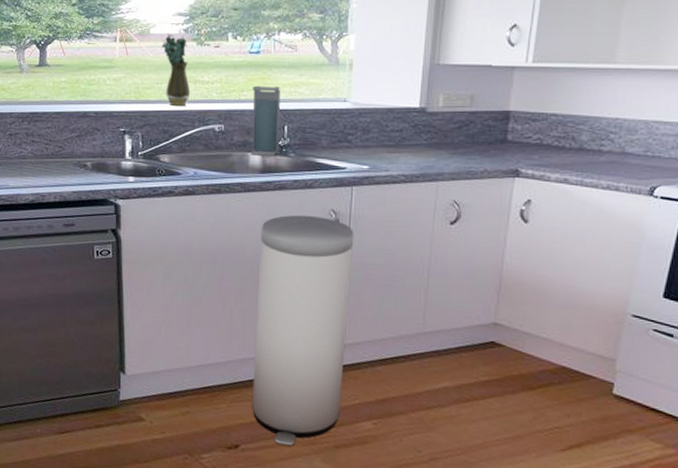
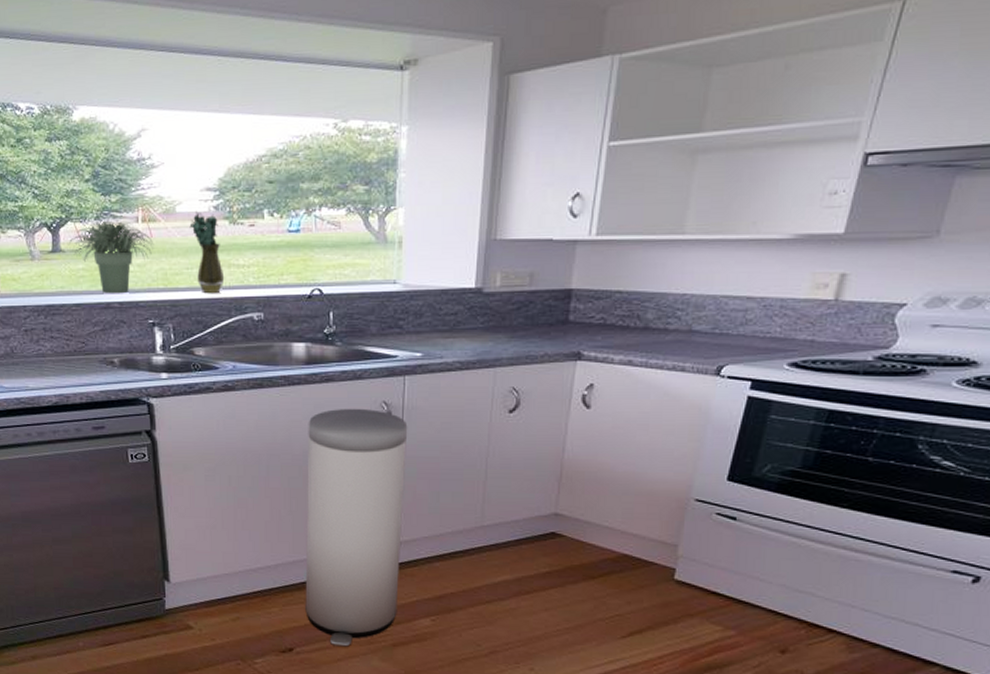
potted plant: none [53,38,129,105] -> present [68,219,154,294]
soap dispenser: present [250,85,280,156] -> none [293,268,324,345]

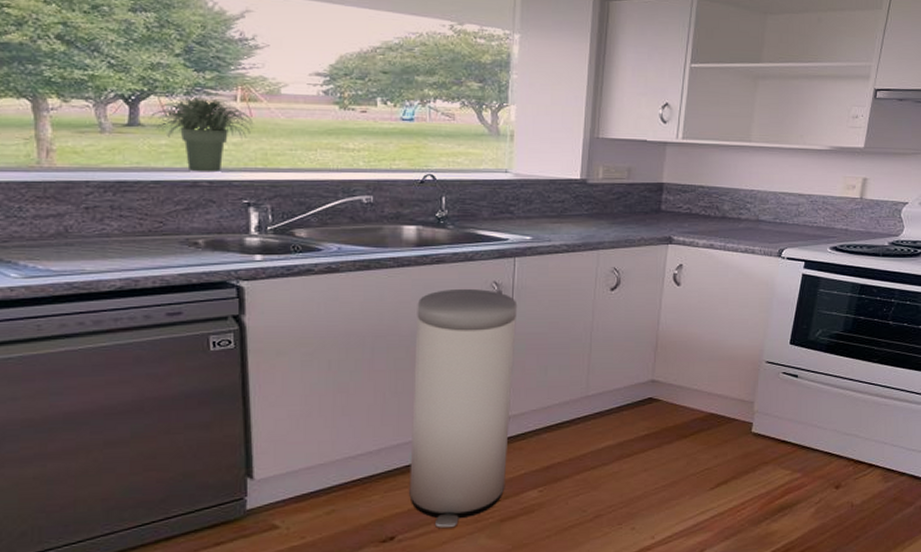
vase: present [189,210,225,293] -> none [295,93,333,175]

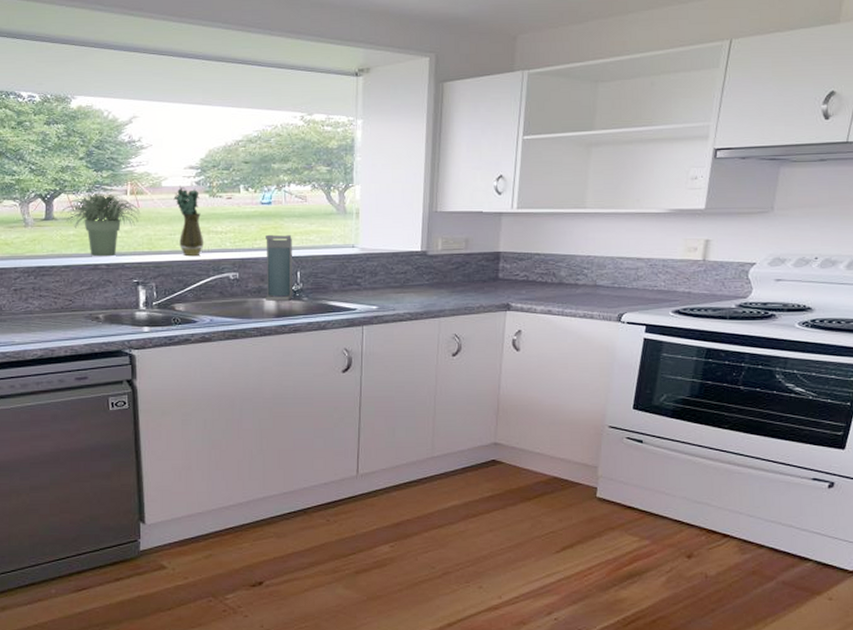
vase: none [295,93,333,175] -> present [173,185,204,256]
soap dispenser: none [403,154,437,228] -> present [265,234,292,301]
pedal bin: present [409,288,518,530] -> none [274,355,366,578]

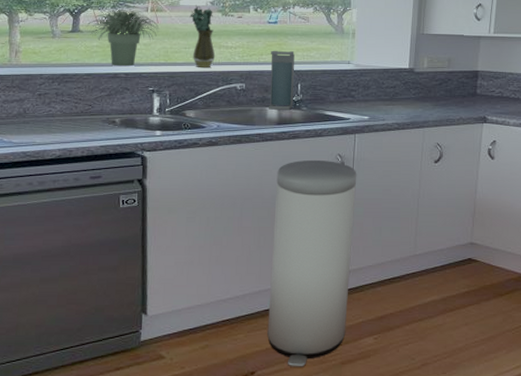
pedal bin: none [274,355,366,578] -> present [267,159,357,368]

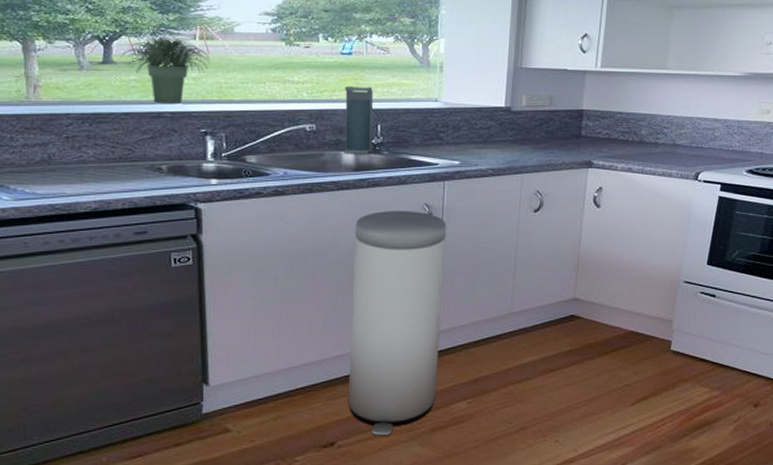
vase: present [189,4,216,67] -> none [247,31,280,105]

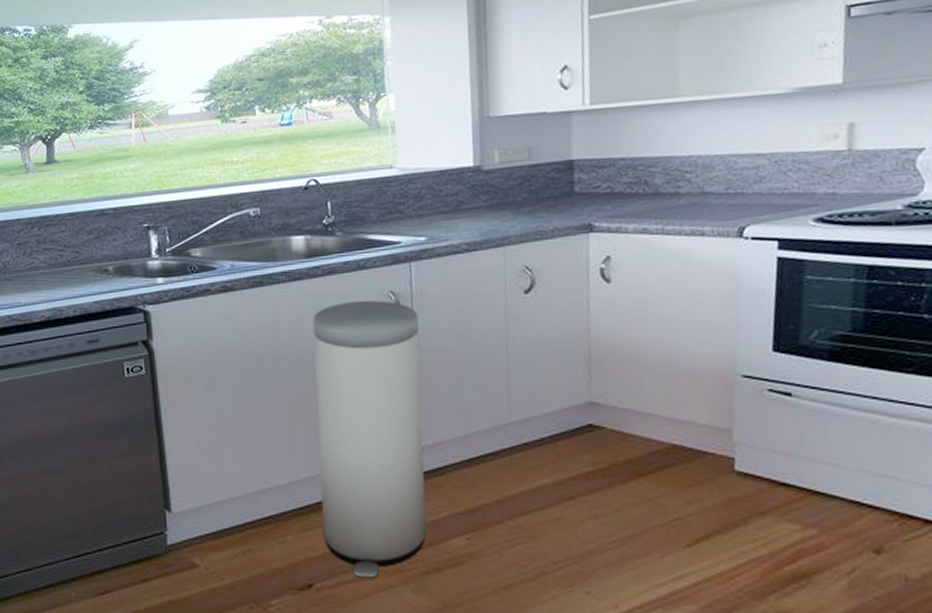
potted plant: present [120,35,211,105] -> none [62,128,148,201]
soap dispenser: present [343,86,373,154] -> none [288,159,324,239]

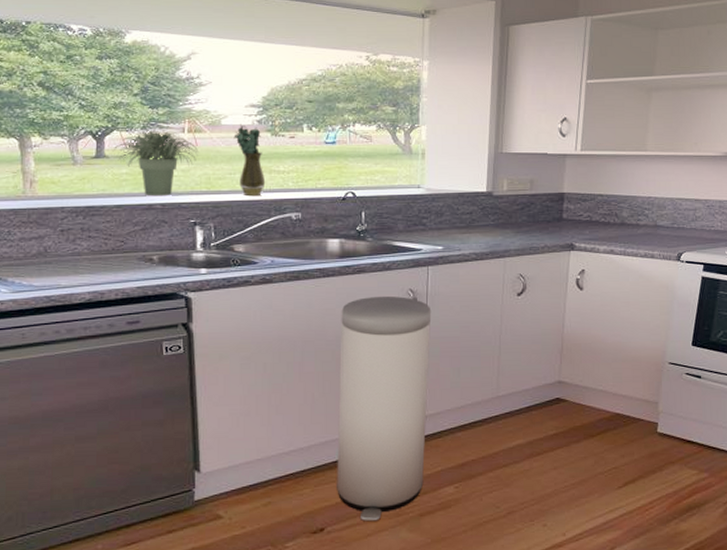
potted plant: none [62,128,148,201] -> present [112,129,199,197]
vase: none [182,112,219,193] -> present [234,123,266,195]

